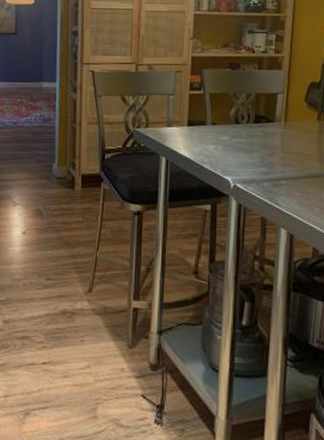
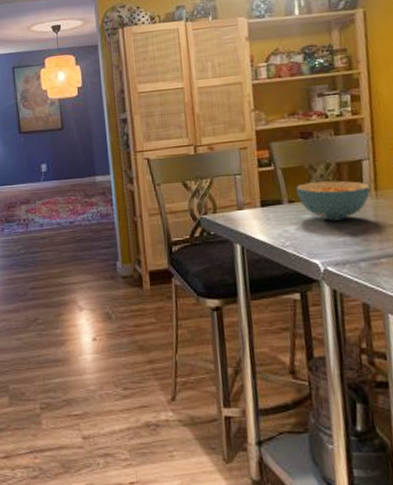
cereal bowl: none [219,108,280,144] -> present [296,180,370,221]

